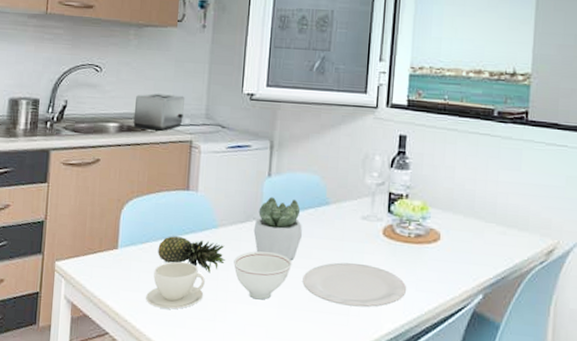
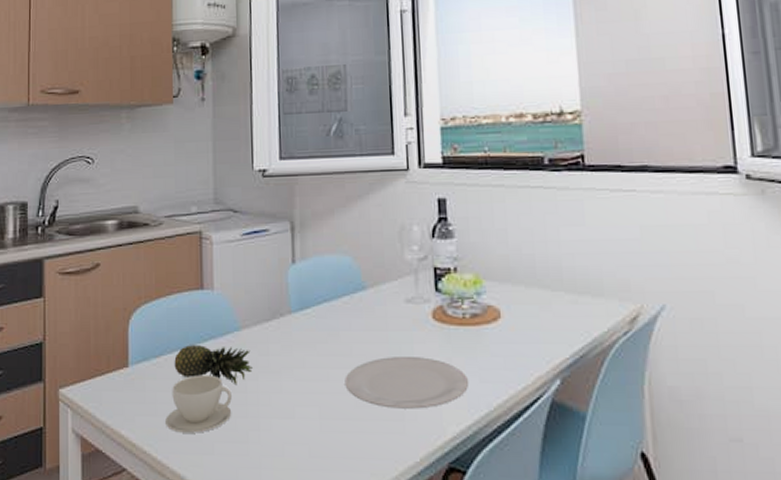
toaster: present [133,93,184,131] -> none [133,180,189,224]
bowl: present [233,251,292,300] -> none [263,352,331,412]
succulent plant: present [253,197,302,260] -> none [282,286,338,360]

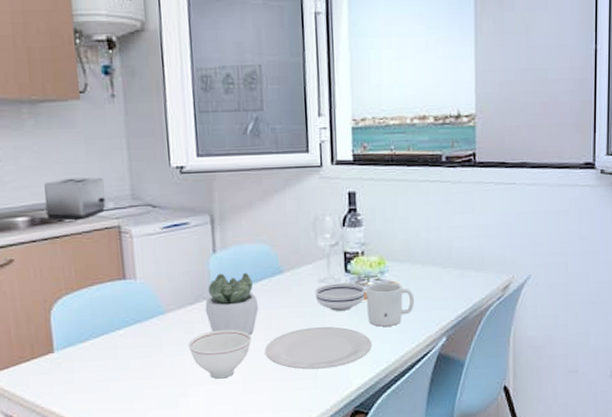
toaster: none [133,180,189,224] -> present [44,177,106,220]
teacup: present [165,374,232,433] -> none [96,354,161,405]
fruit: present [174,345,253,386] -> none [100,329,179,361]
bowl: none [263,352,331,412] -> present [188,329,252,379]
succulent plant: none [282,286,338,360] -> present [205,272,258,334]
bowl: none [401,304,460,338] -> present [315,282,366,311]
mug: none [460,305,519,361] -> present [366,282,415,327]

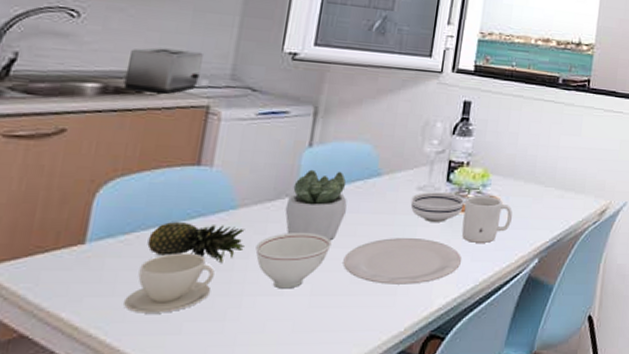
teacup: none [96,354,161,405] -> present [124,252,215,313]
fruit: none [100,329,179,361] -> present [147,222,245,264]

